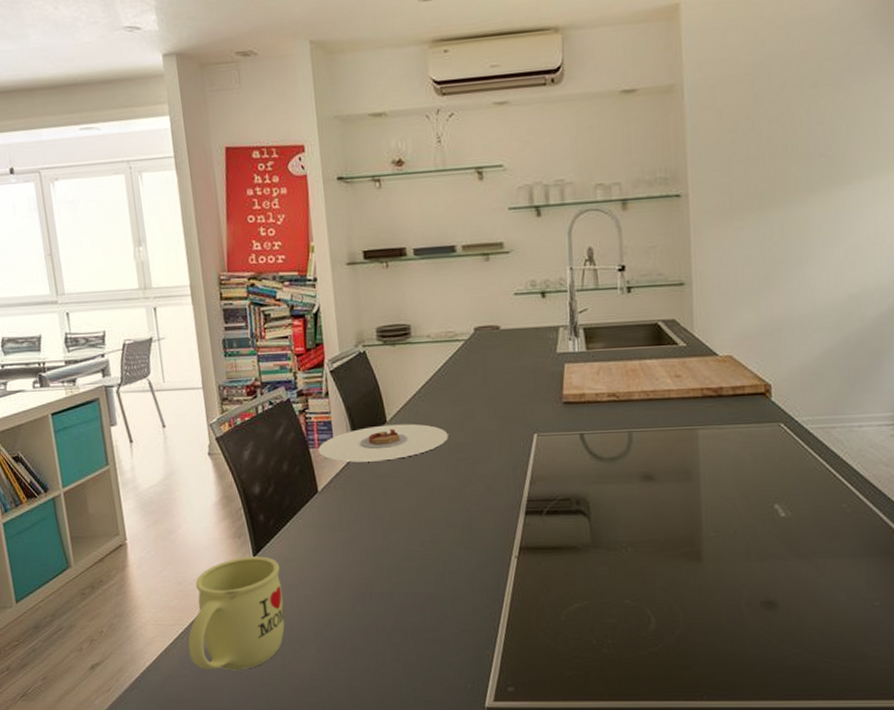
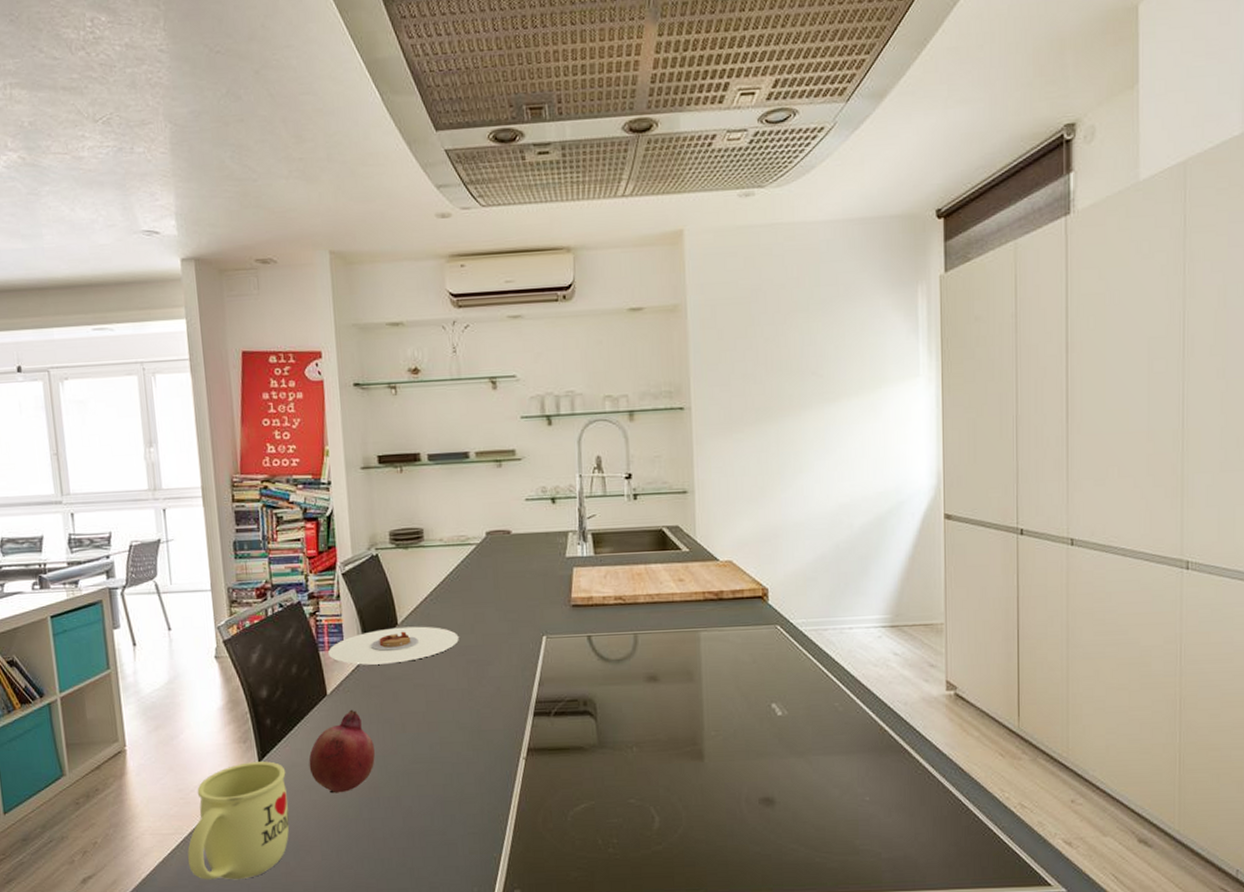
fruit: none [301,506,367,589] -> present [308,709,375,794]

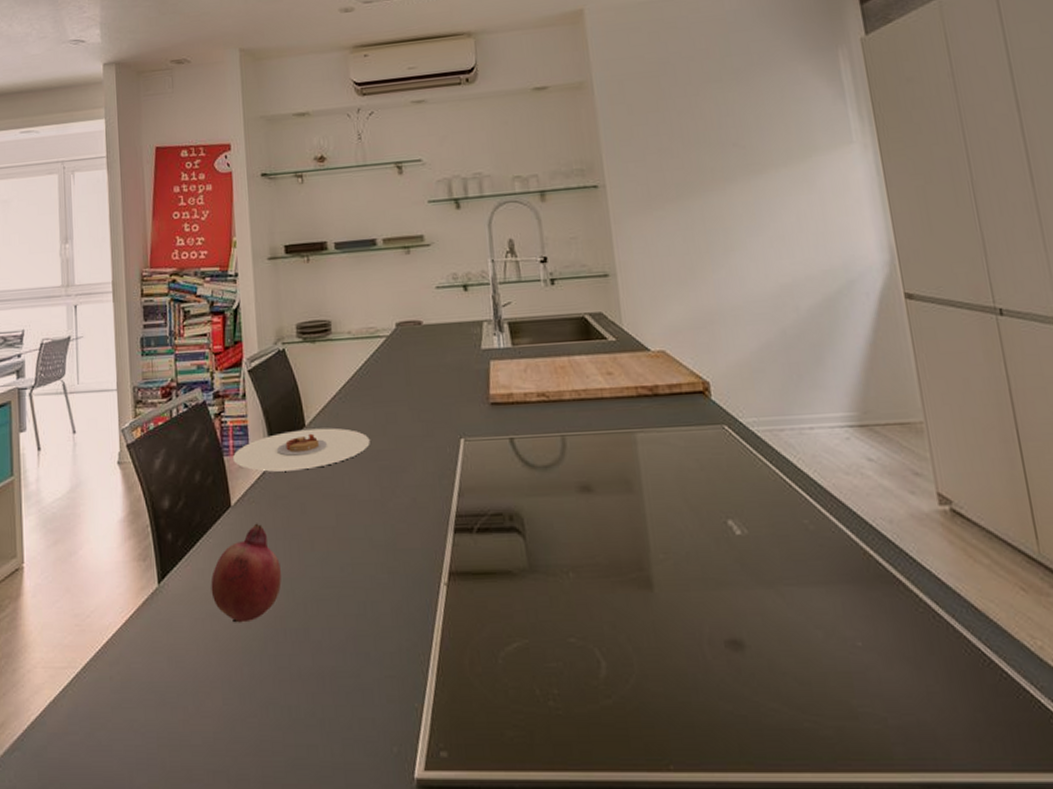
mug: present [187,761,290,880] -> none [80,583,189,727]

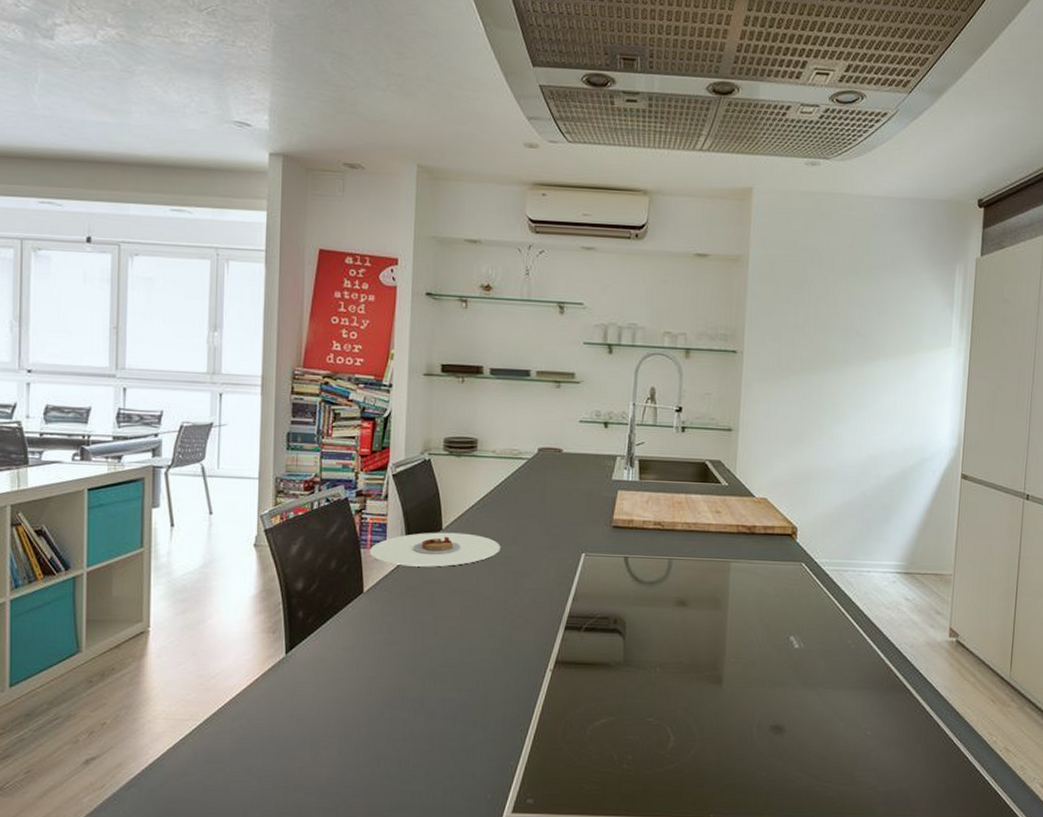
fruit: present [210,523,282,623] -> none [337,609,405,691]

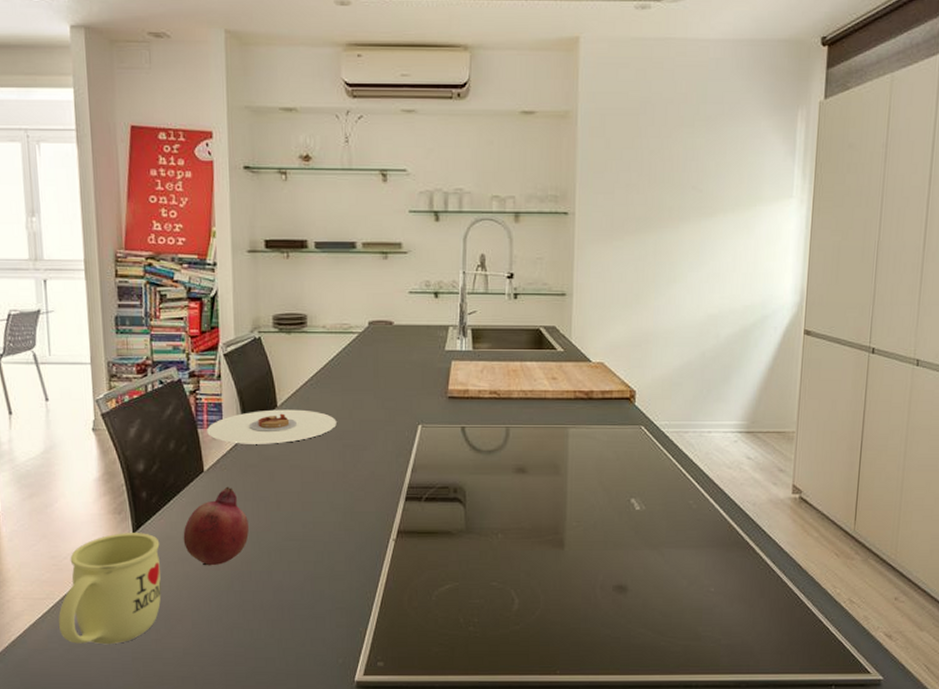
mug: none [200,653,312,772] -> present [58,533,161,645]
fruit: none [337,609,405,691] -> present [183,486,249,566]

